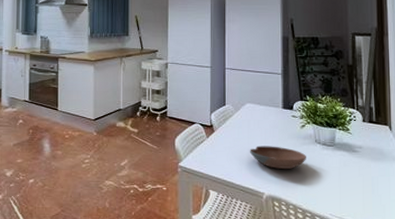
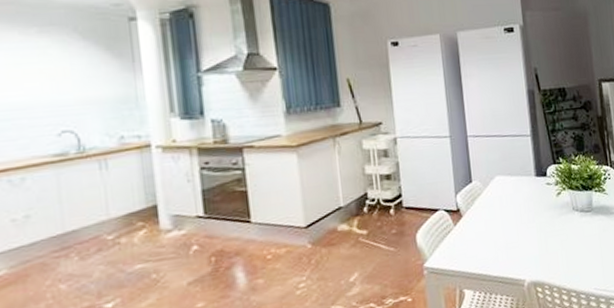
bowl: present [249,146,306,169] -> none [504,222,566,249]

